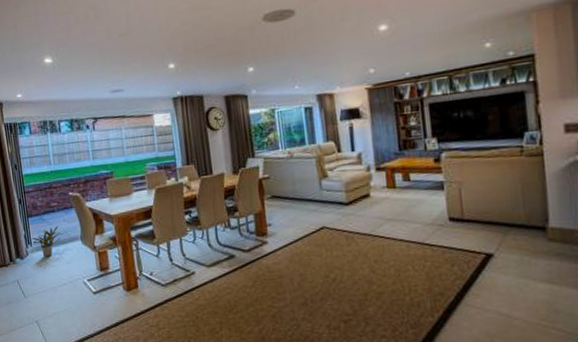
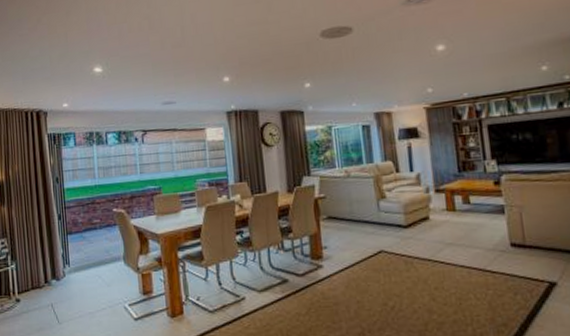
potted plant: present [30,226,64,257] -> none [68,245,106,279]

